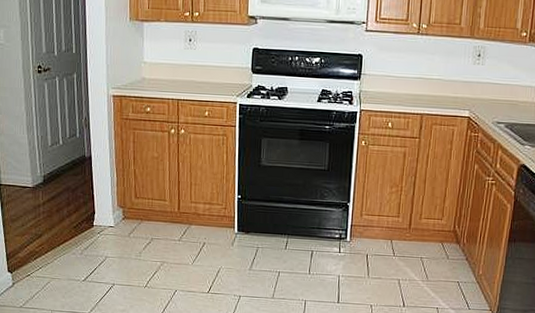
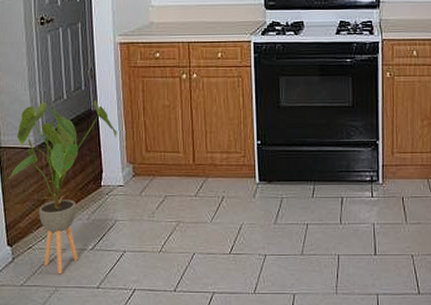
house plant: none [9,146,109,299] -> present [9,100,117,273]

